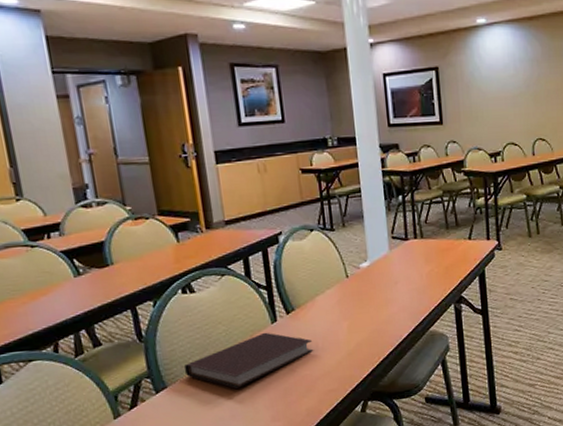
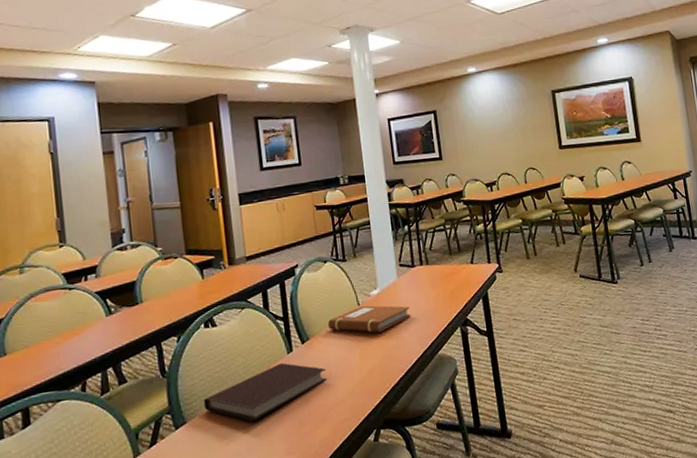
notebook: none [315,277,402,306] -> present [328,305,411,333]

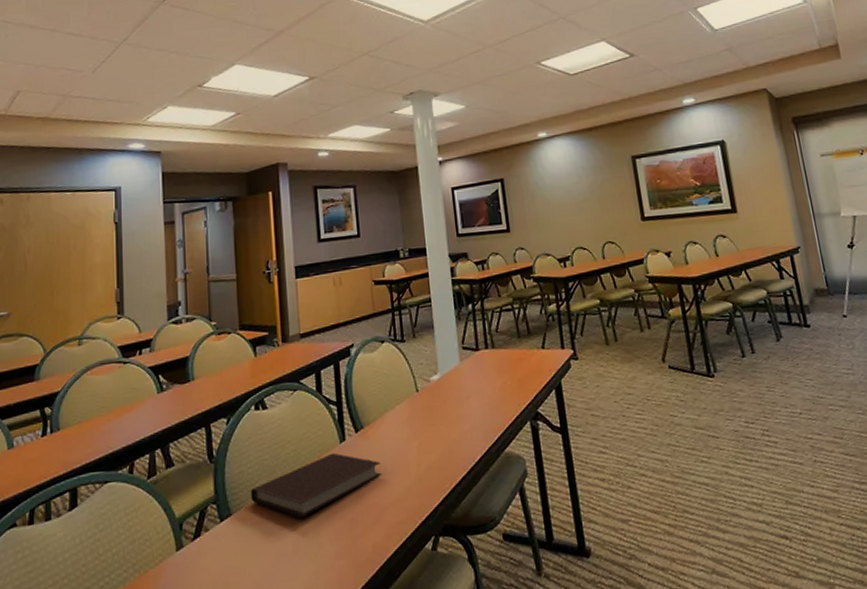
notebook: present [328,305,411,333] -> none [384,391,474,423]

